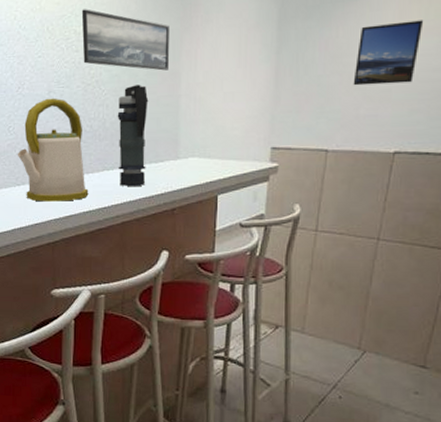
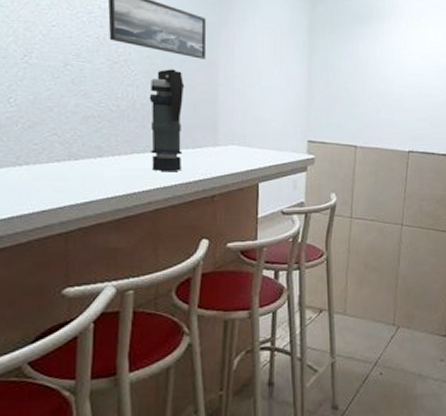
kettle: present [17,98,89,202] -> none [19,71,115,186]
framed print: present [353,20,424,86] -> none [373,46,422,96]

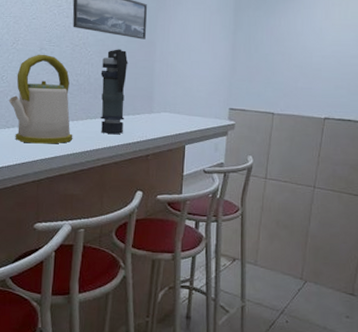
kettle: none [19,71,115,186] -> present [8,54,73,144]

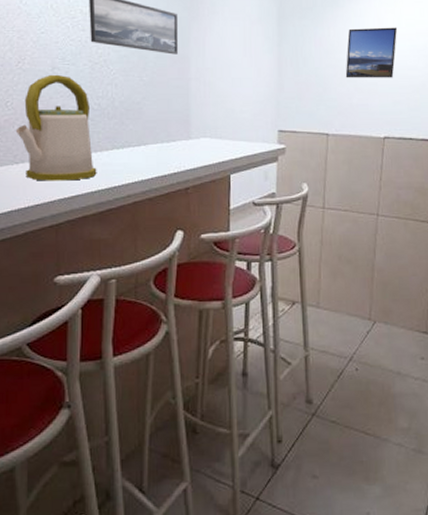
smoke grenade: present [100,49,128,135] -> none [126,66,159,166]
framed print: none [292,19,344,65] -> present [345,27,398,78]

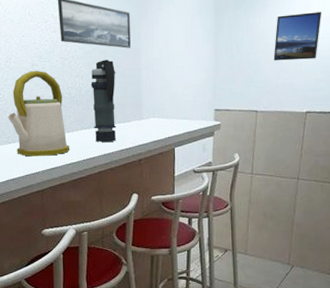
smoke grenade: none [126,66,159,166] -> present [90,59,117,143]

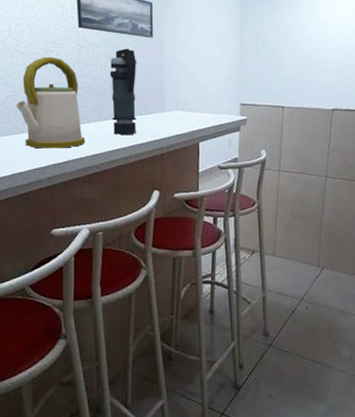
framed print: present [273,12,322,61] -> none [299,12,346,58]

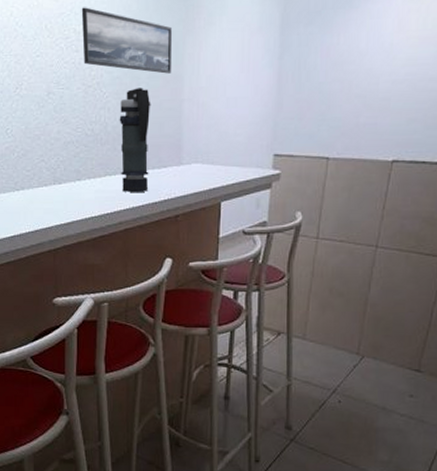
kettle: present [16,56,85,149] -> none [15,99,91,208]

